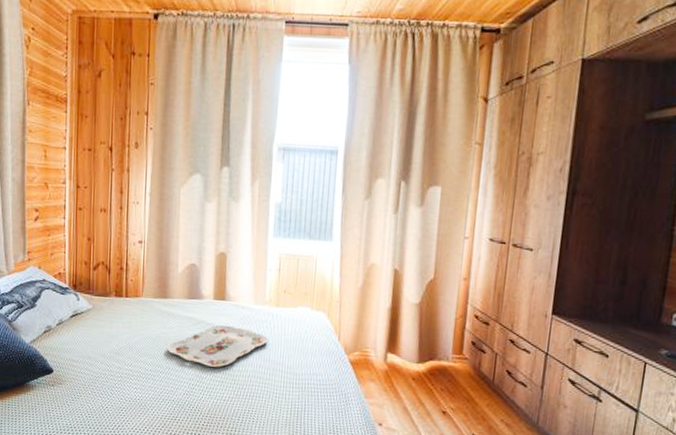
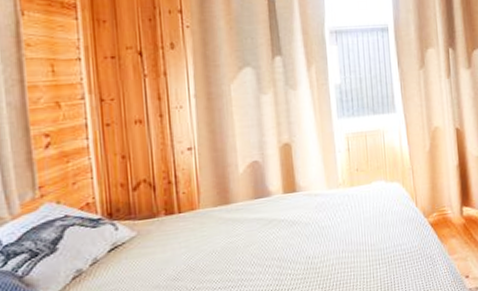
serving tray: present [168,325,268,367] -> none [237,216,347,267]

